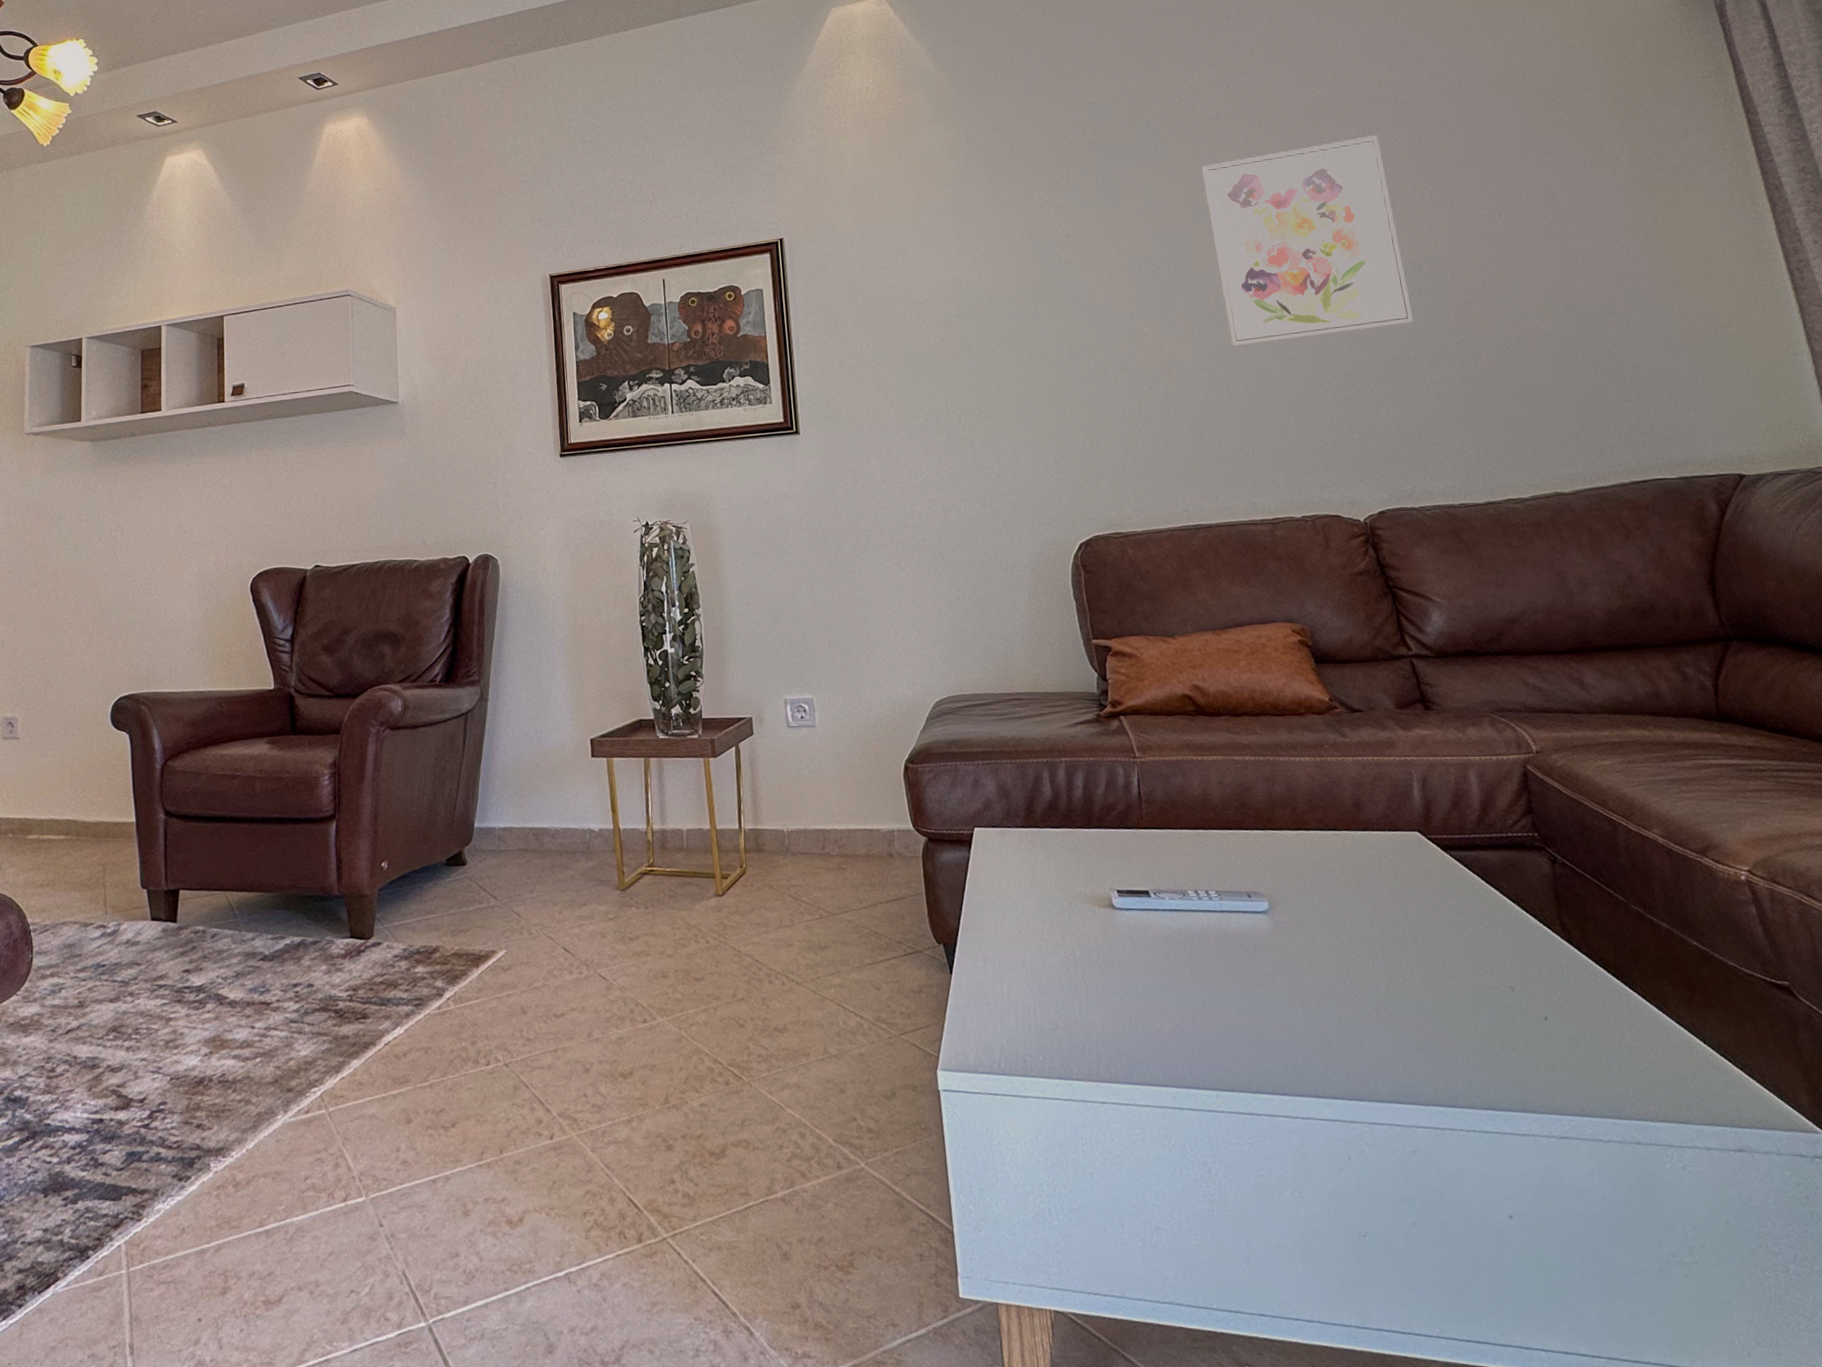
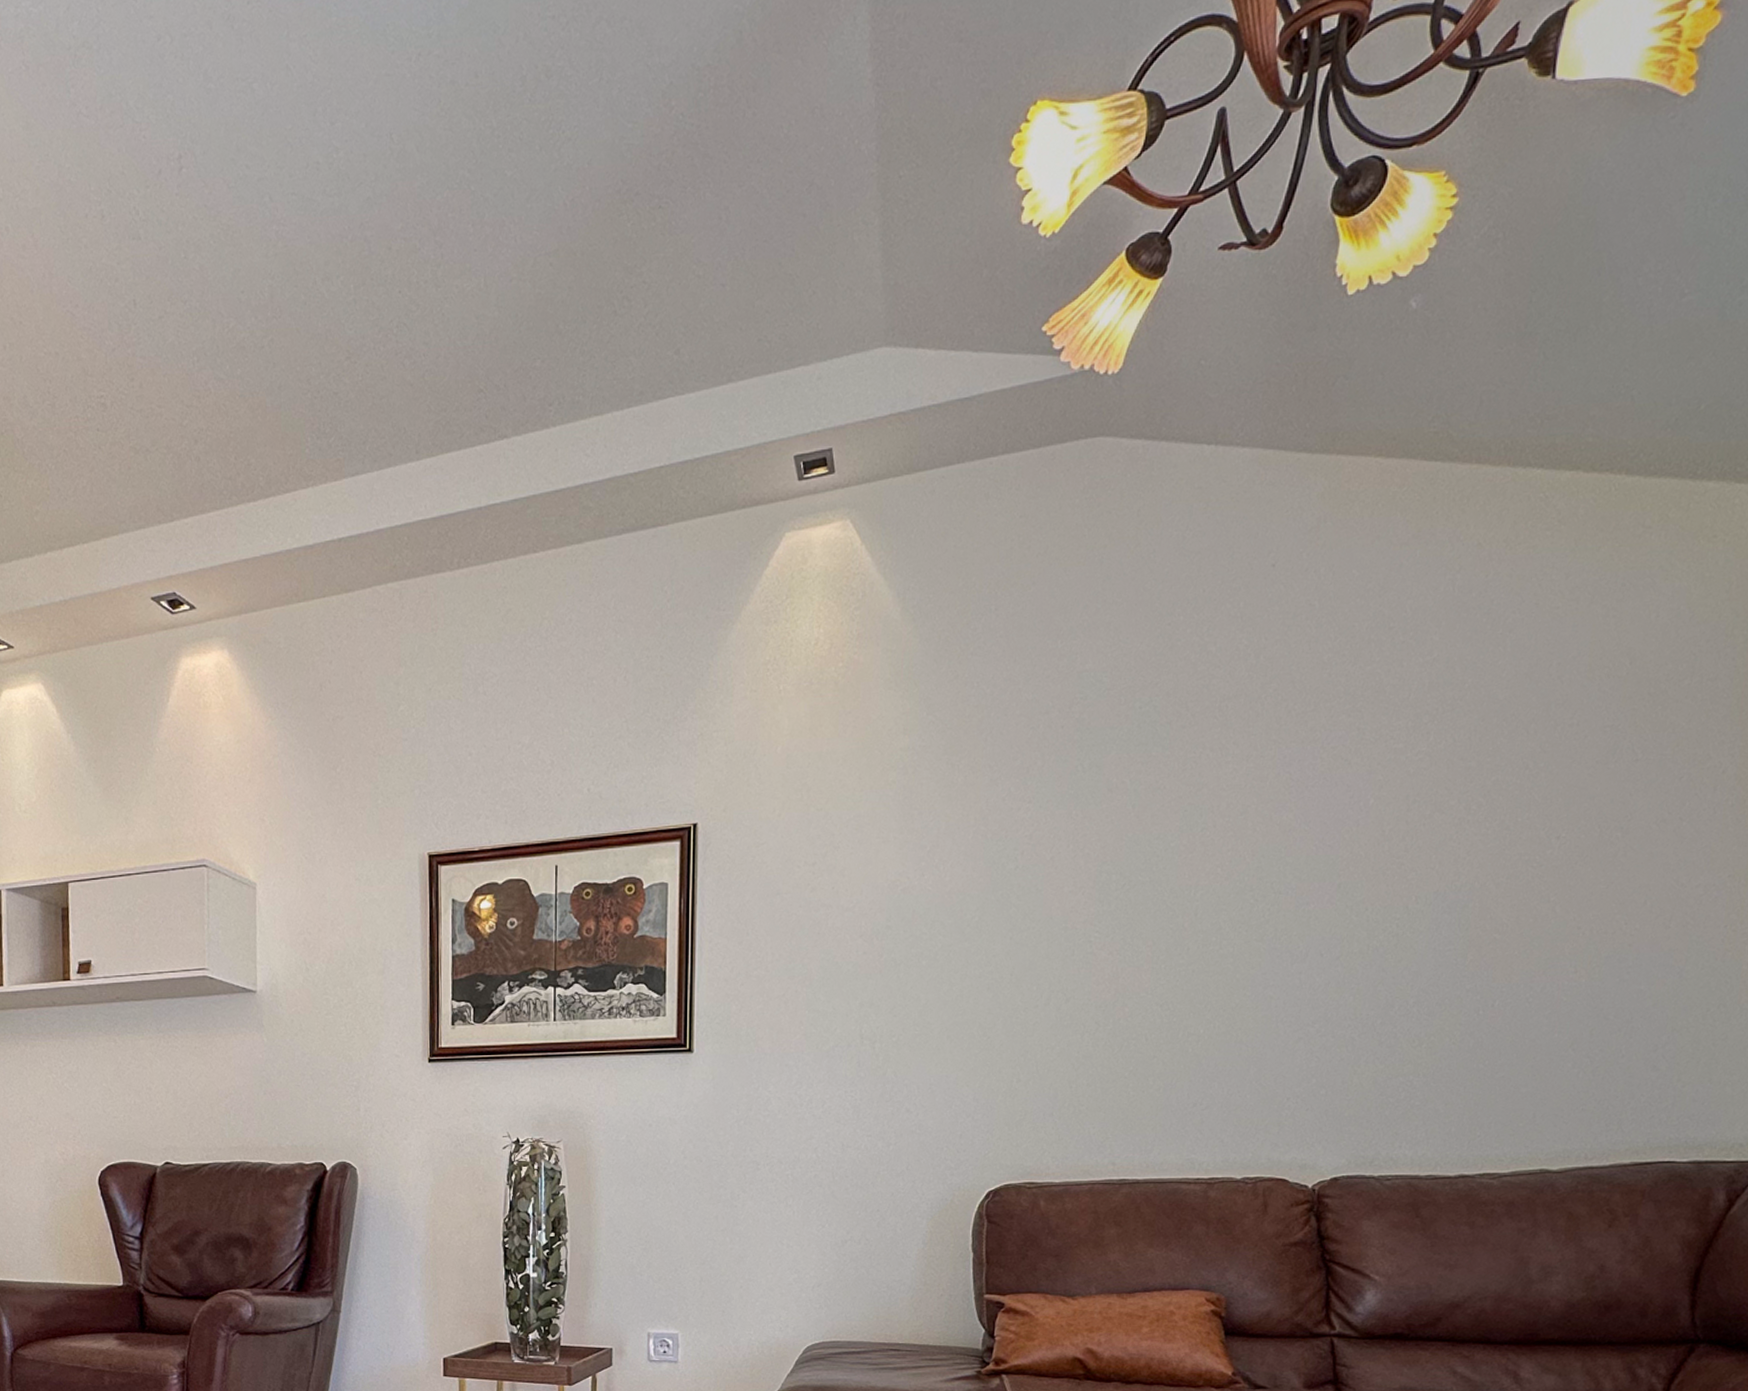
wall art: present [1200,135,1414,349] -> none [1198,729,1430,983]

